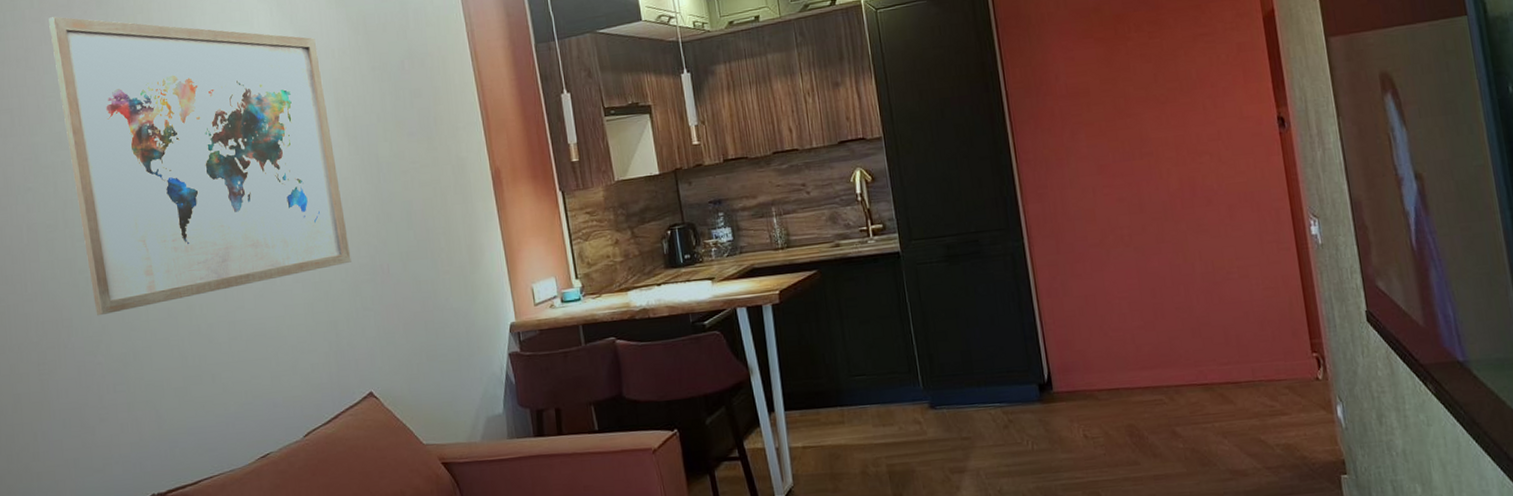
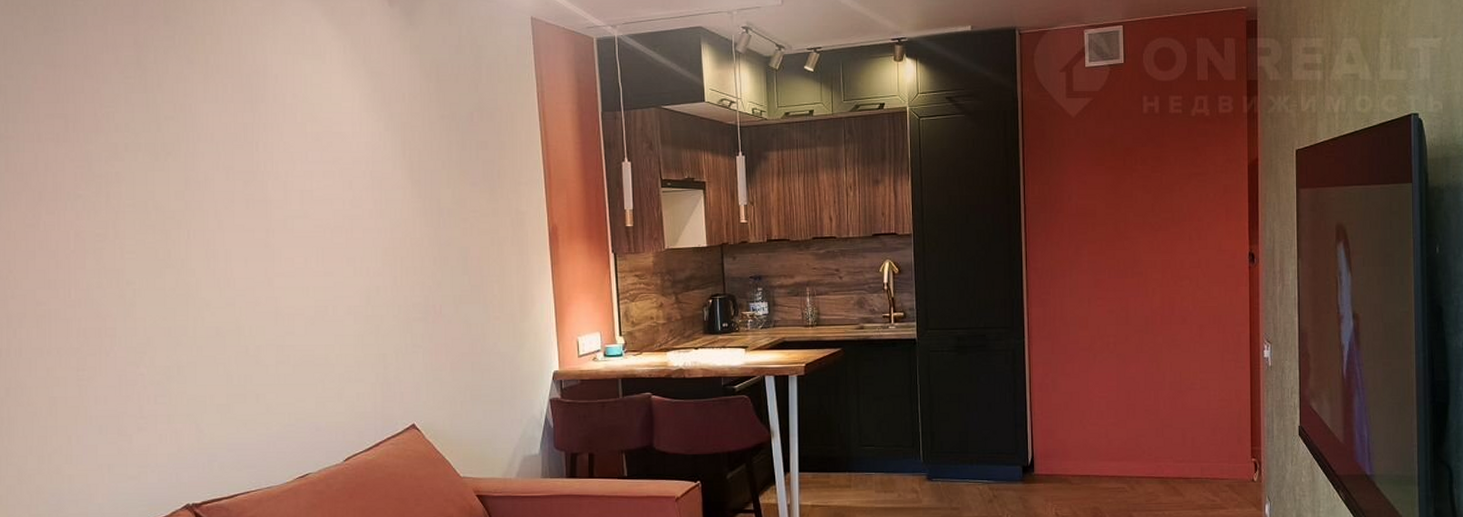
wall art: present [49,16,351,316] -> none [112,27,405,328]

